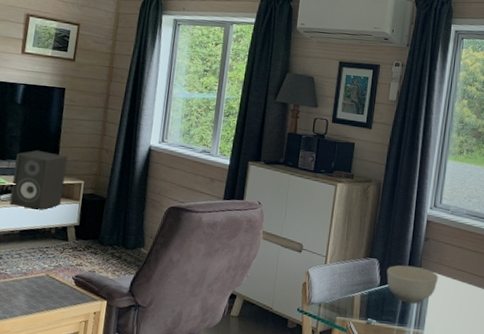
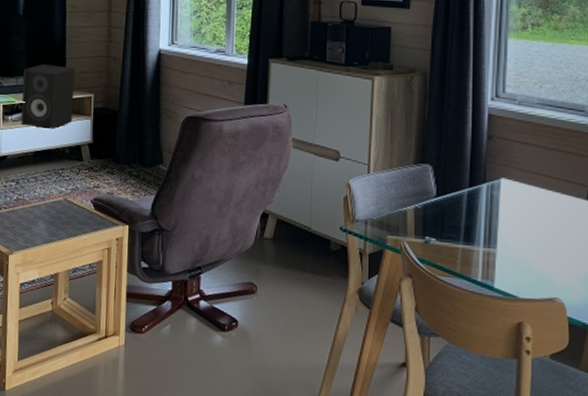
bowl: present [386,265,439,304] -> none [444,170,510,217]

